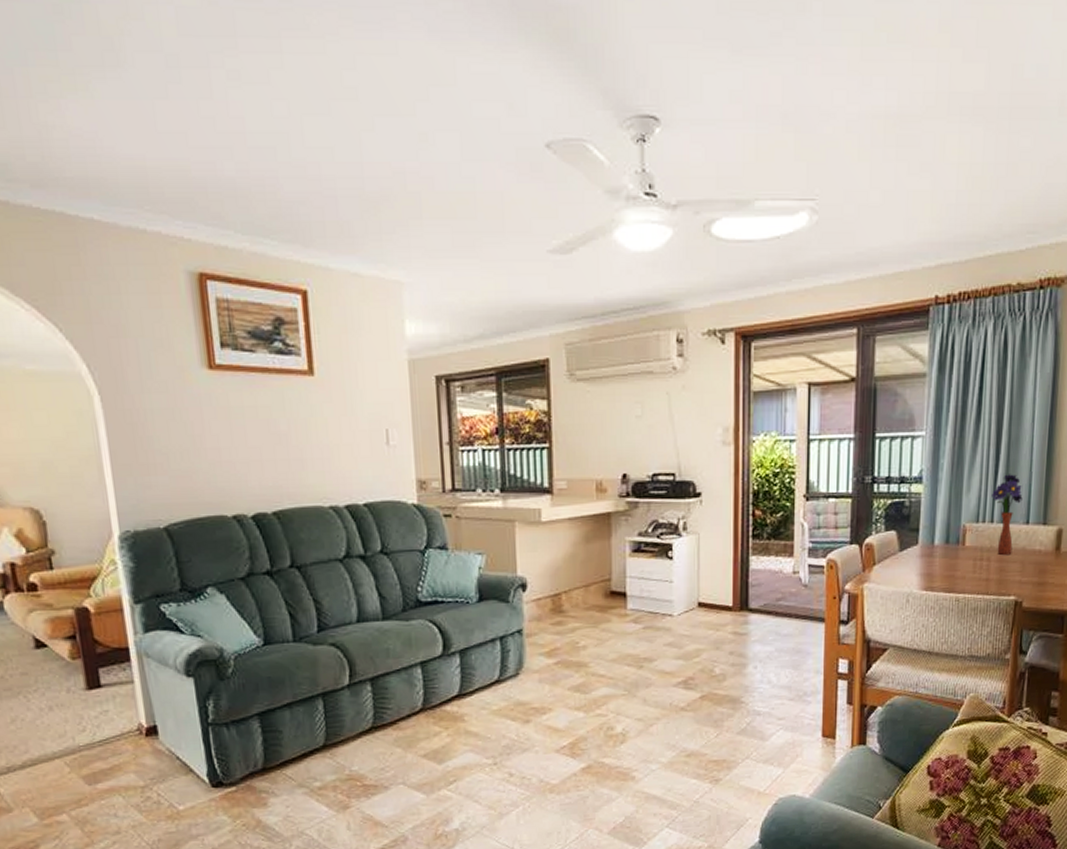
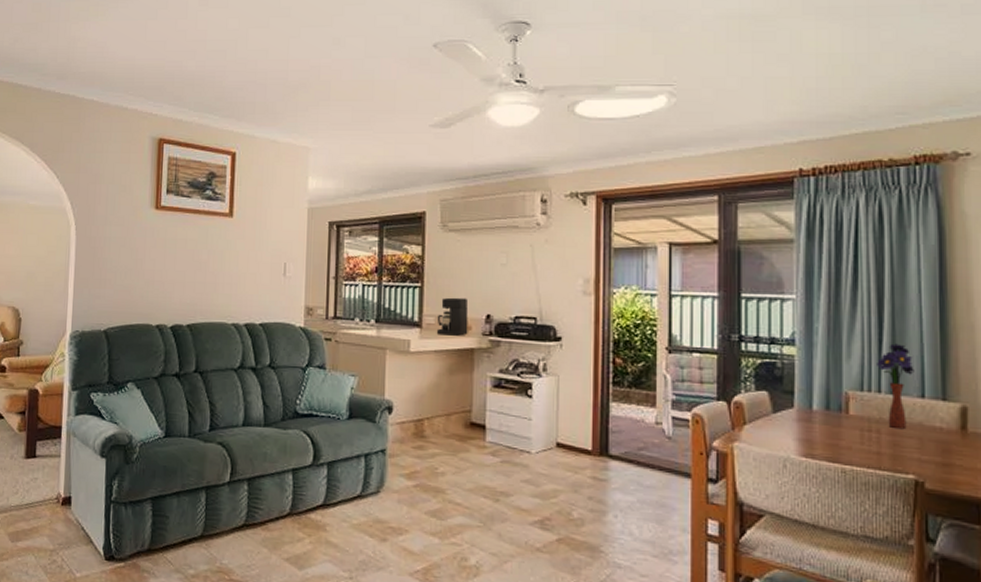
coffee maker: none [569,457,604,501] -> present [436,297,469,336]

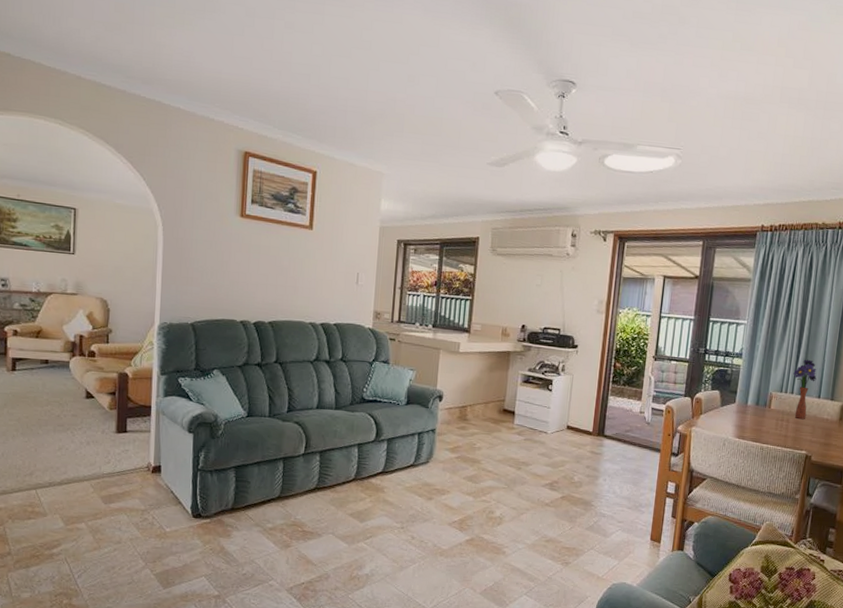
coffee maker: present [436,297,469,336] -> none [481,309,508,341]

